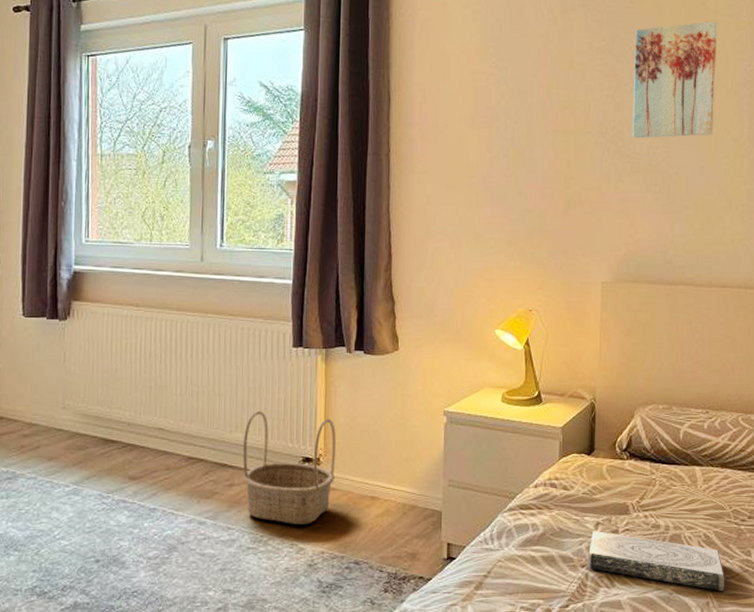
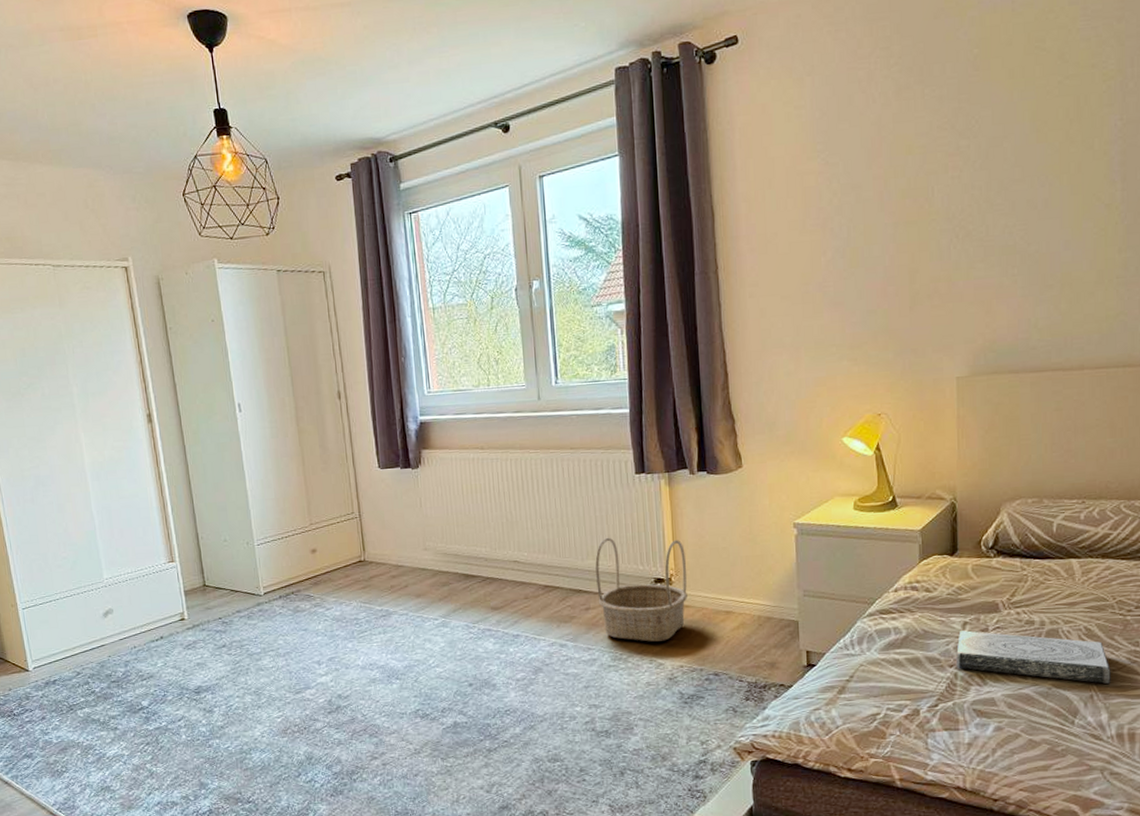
wall art: present [632,21,717,139] -> none [982,75,1080,220]

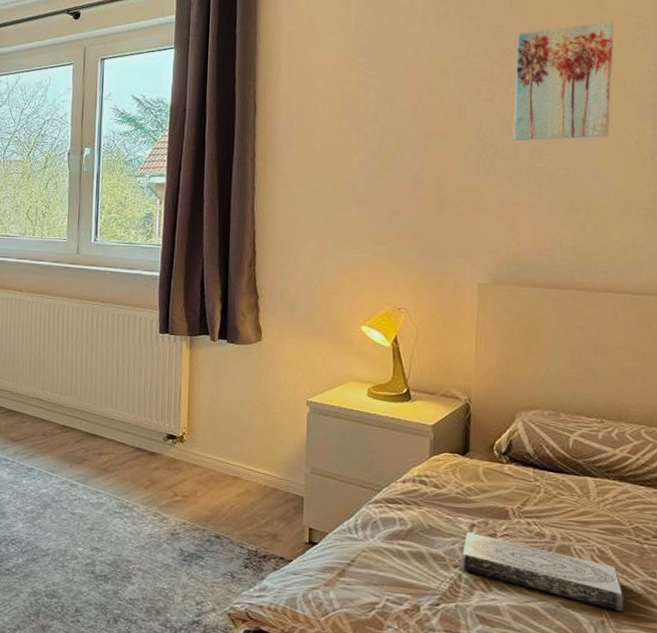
basket: present [595,537,687,642] -> none [111,388,199,496]
wall art: none [982,75,1080,220] -> present [513,21,614,141]

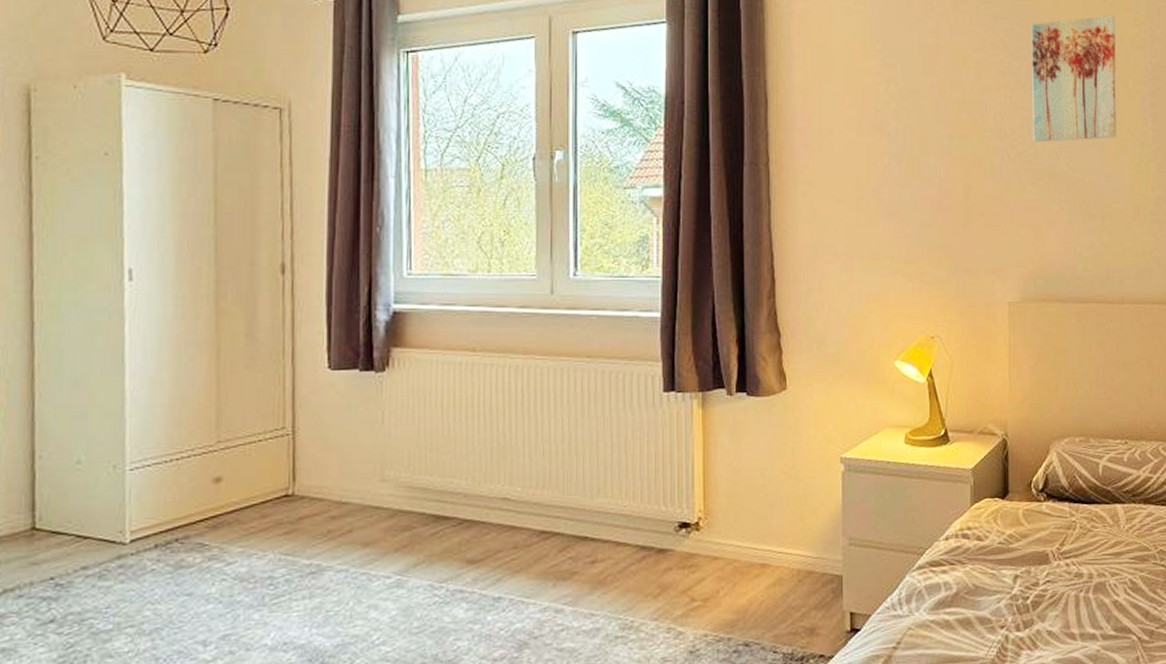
book: present [461,532,625,613] -> none [1007,585,1155,644]

